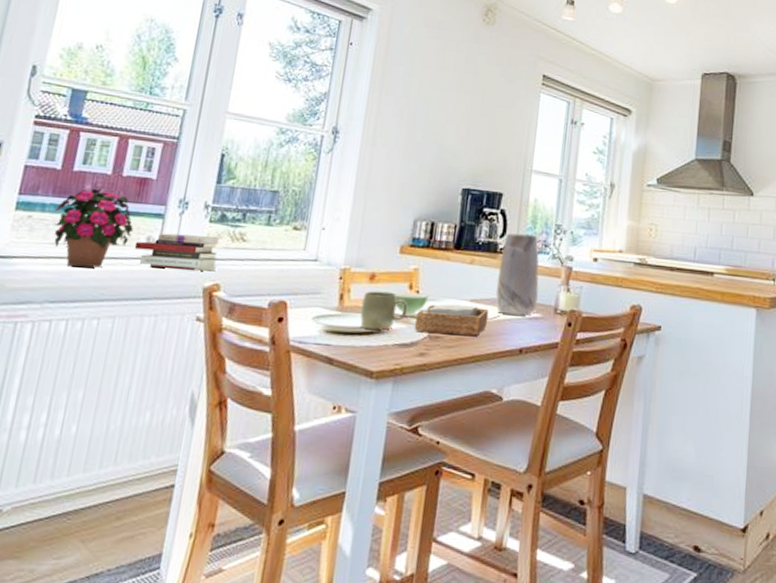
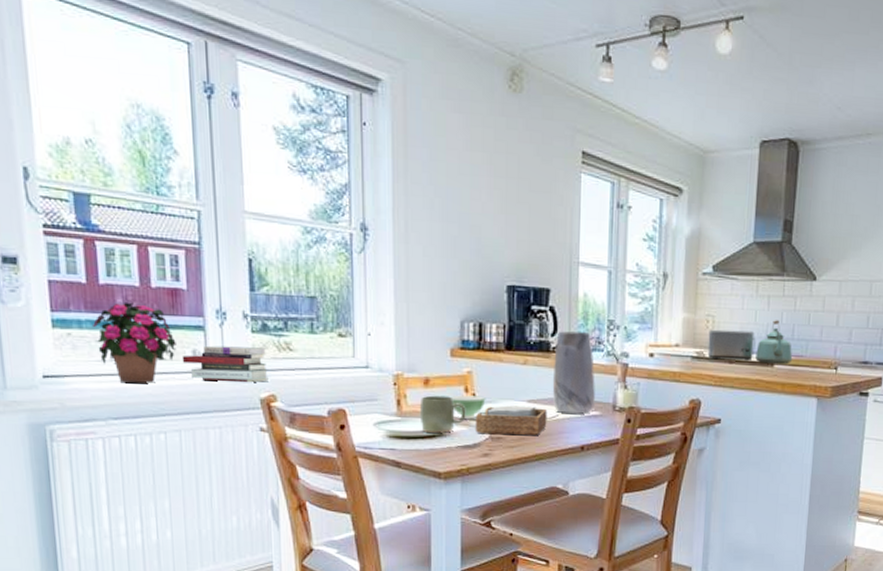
toaster: none [649,237,695,270] -> present [707,329,755,361]
kettle: none [696,231,732,274] -> present [755,320,793,365]

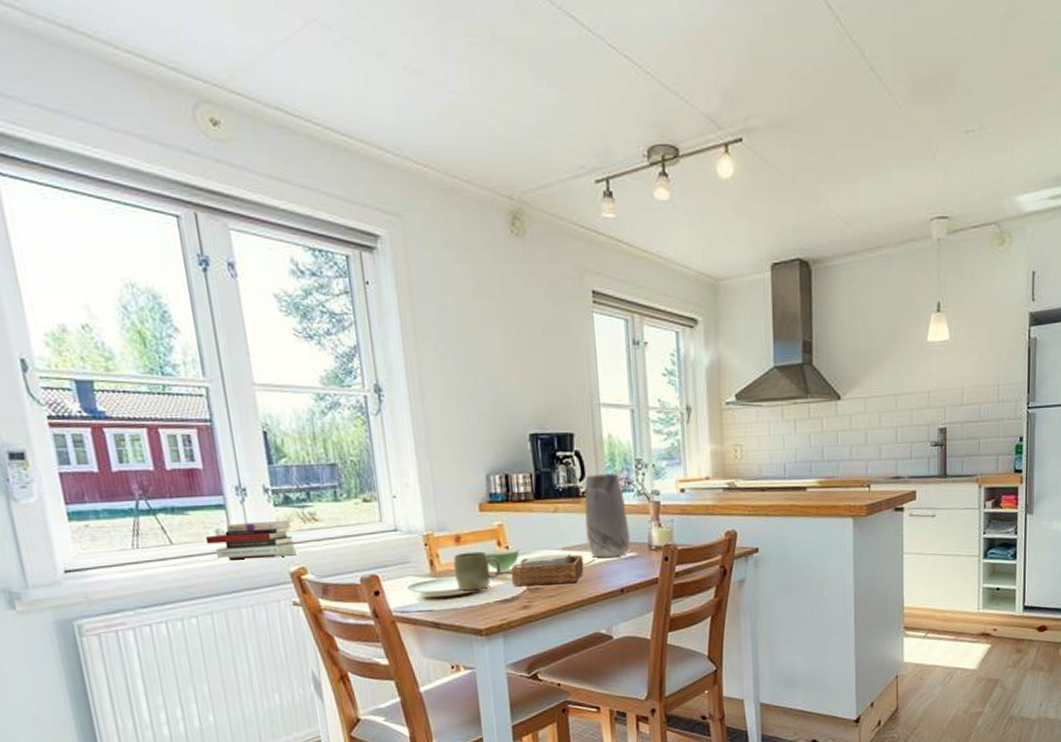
potted flower: present [93,302,177,384] -> none [110,487,199,571]
toaster: present [707,329,755,361] -> none [738,457,785,489]
kettle: present [755,320,793,365] -> none [787,443,825,488]

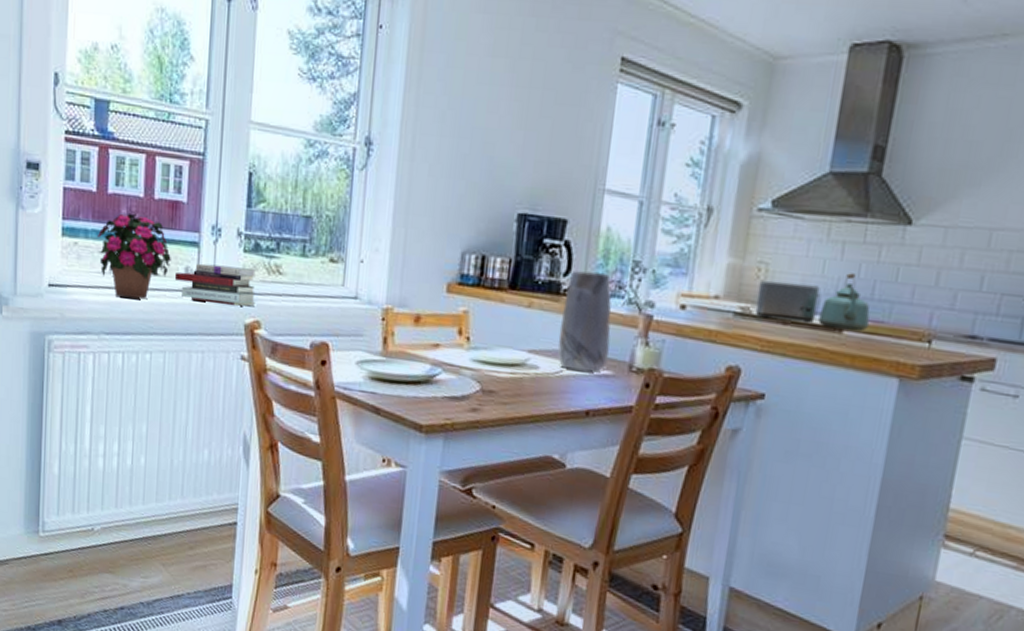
potted flower: none [110,487,199,571] -> present [98,213,171,300]
mug: present [453,551,502,590] -> none [406,335,458,380]
bowl: present [484,548,520,573] -> none [442,337,481,367]
napkin holder: present [510,553,584,587] -> none [465,353,550,393]
toaster: none [738,457,785,489] -> present [755,280,820,324]
kettle: none [787,443,825,488] -> present [818,273,870,332]

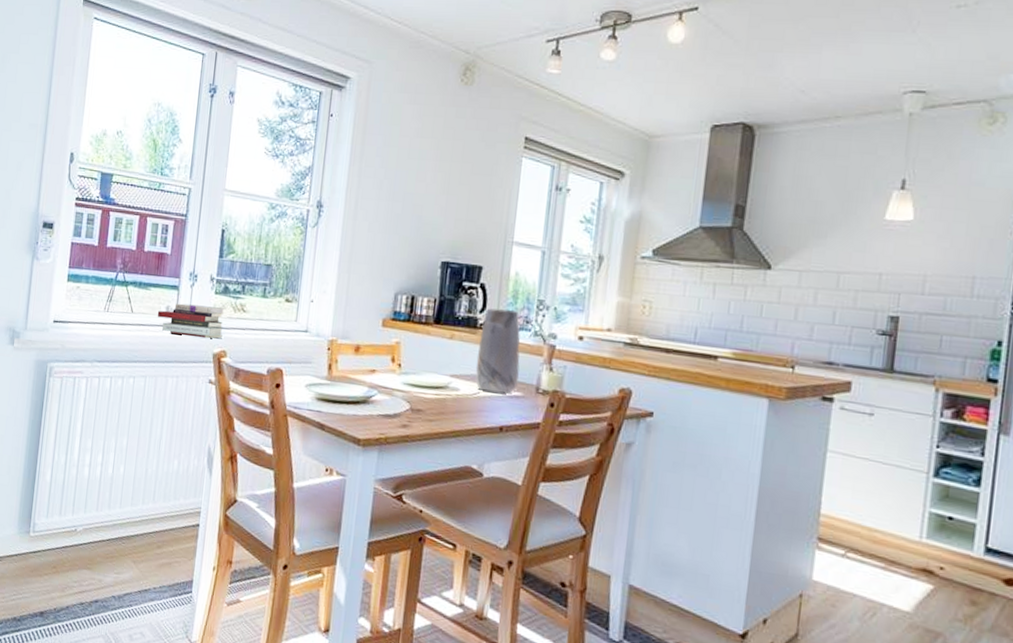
potted flower: present [98,213,171,300] -> none [96,263,155,333]
toaster: present [755,280,820,324] -> none [642,315,697,352]
kettle: present [818,273,870,332] -> none [696,309,741,359]

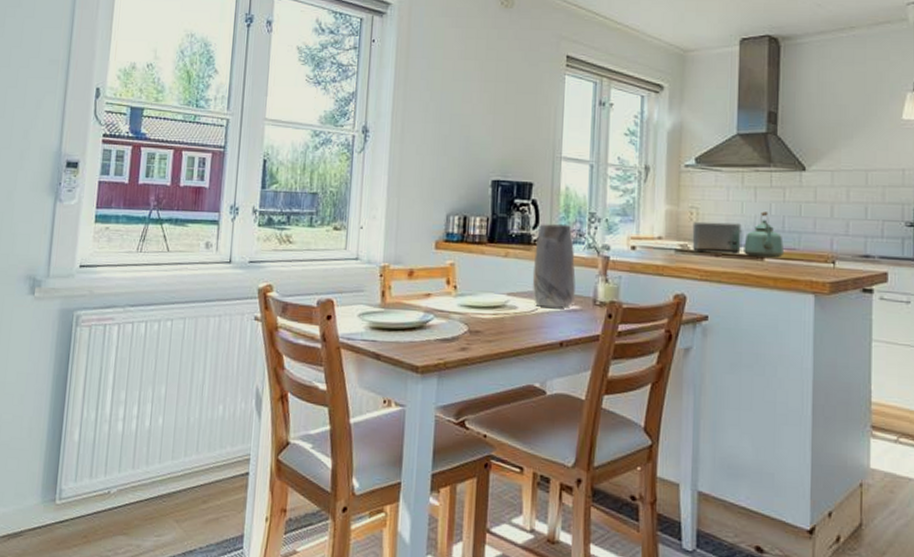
books: present [157,303,224,339] -> none [196,238,269,274]
toaster: none [642,315,697,352] -> present [692,221,742,255]
kettle: none [696,309,741,359] -> present [744,211,785,258]

